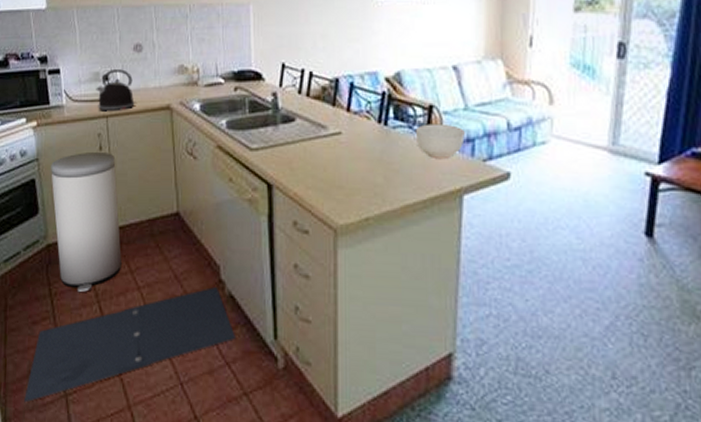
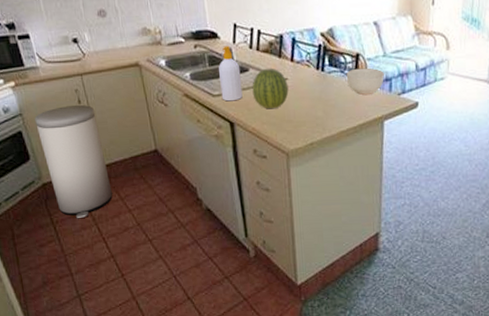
door mat: present [24,286,235,403] -> none [43,203,215,305]
kettle: present [96,68,136,112] -> none [67,32,107,71]
soap bottle: none [260,89,285,158] -> present [219,46,243,102]
fruit: none [297,118,342,170] -> present [252,68,289,109]

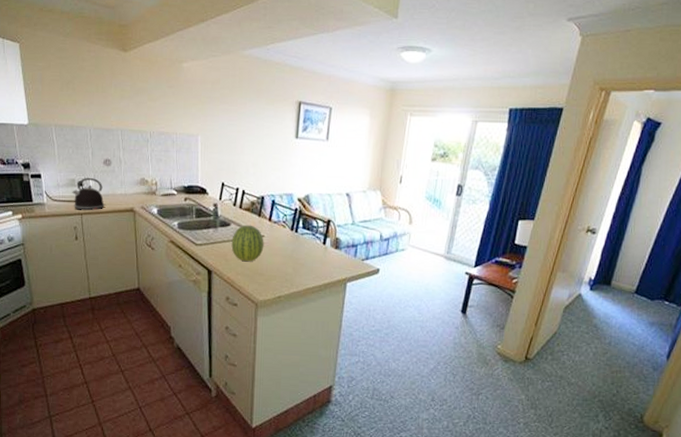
pedal bin: present [35,104,113,219] -> none [35,240,94,345]
kettle: none [67,32,107,71] -> present [72,177,106,211]
soap bottle: present [219,46,243,102] -> none [203,201,223,251]
bowl: present [346,67,384,96] -> none [317,233,351,258]

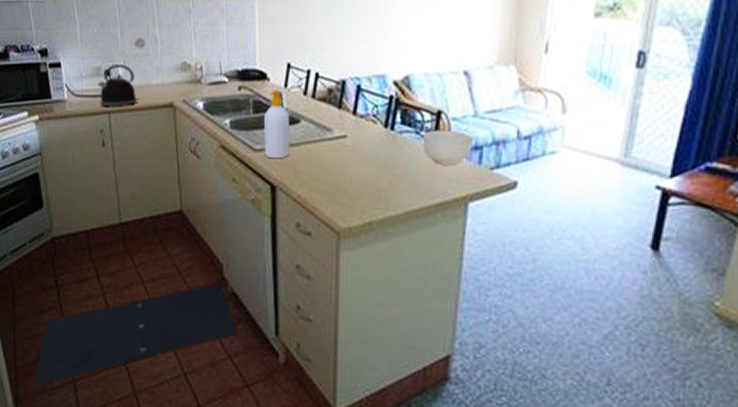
door mat: none [16,341,181,422] -> present [34,283,238,386]
soap bottle: none [203,201,223,251] -> present [264,90,290,159]
fruit: present [231,224,264,262] -> none [302,120,347,173]
bowl: none [317,233,351,258] -> present [422,129,473,167]

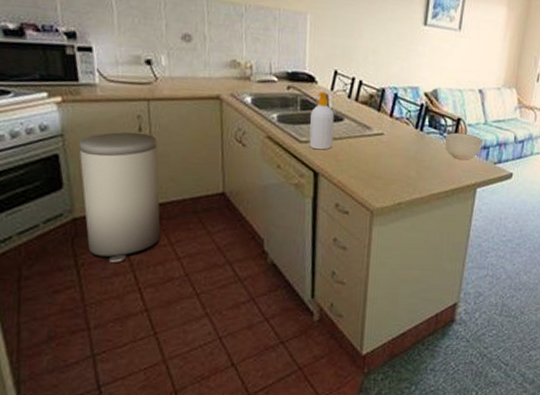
door mat: present [34,283,238,386] -> none [42,256,275,366]
pedal bin: none [54,147,126,285] -> present [79,132,161,263]
kettle: present [97,63,139,108] -> none [136,54,183,97]

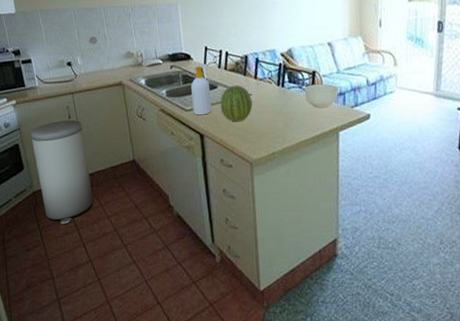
fruit: none [343,120,384,163] -> present [220,85,253,122]

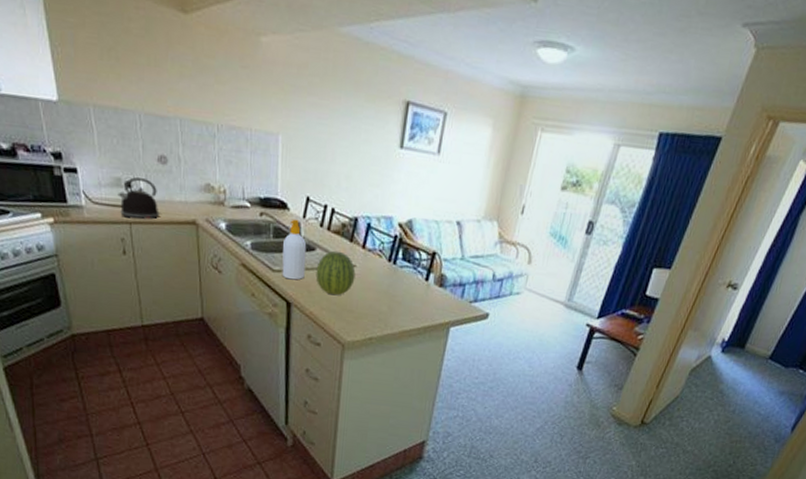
pedal bin: present [31,119,94,225] -> none [72,254,148,379]
kettle: none [62,56,95,90] -> present [118,176,161,220]
bowl: present [304,83,338,109] -> none [418,267,459,298]

